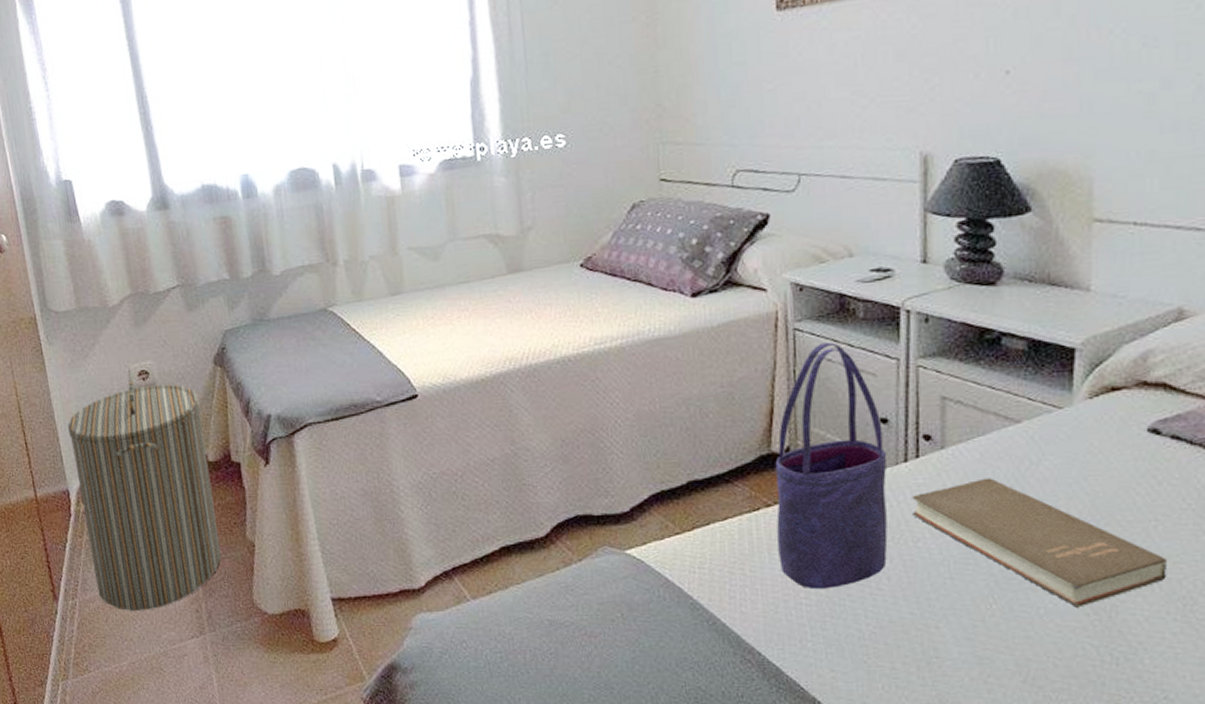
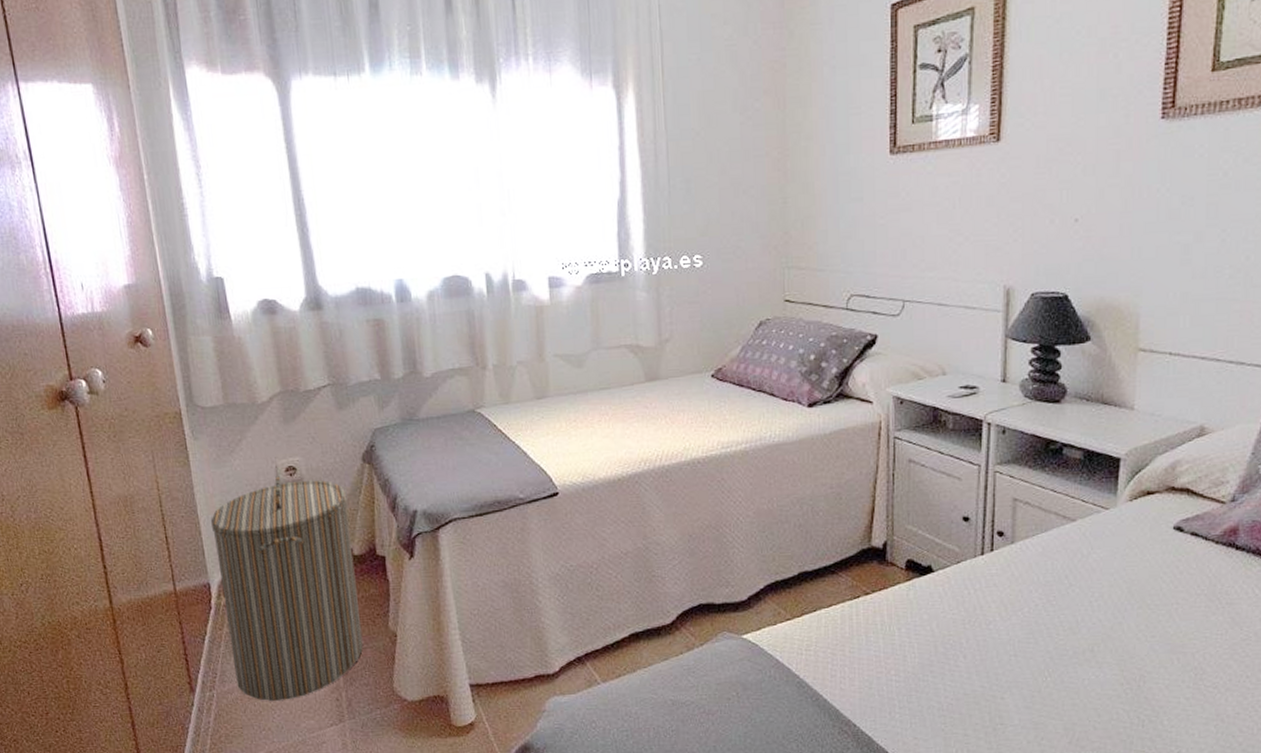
tote bag: present [775,342,888,590] -> none [874,450,967,667]
book: present [912,478,1168,608] -> none [986,568,1185,679]

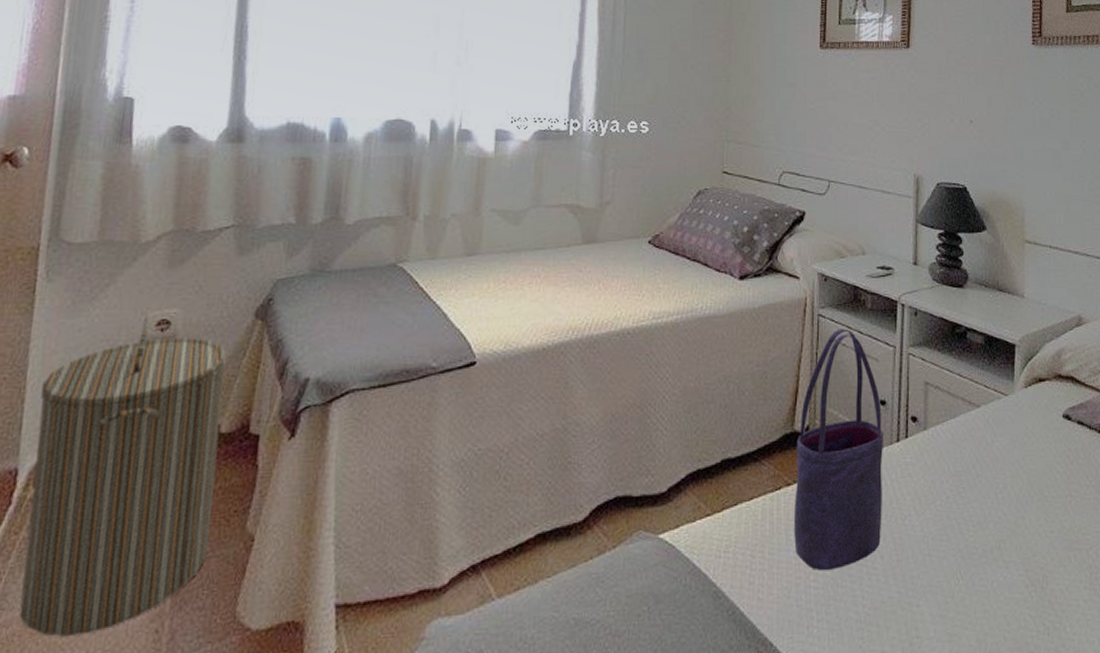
tote bag: none [874,450,967,667] -> present [794,329,884,571]

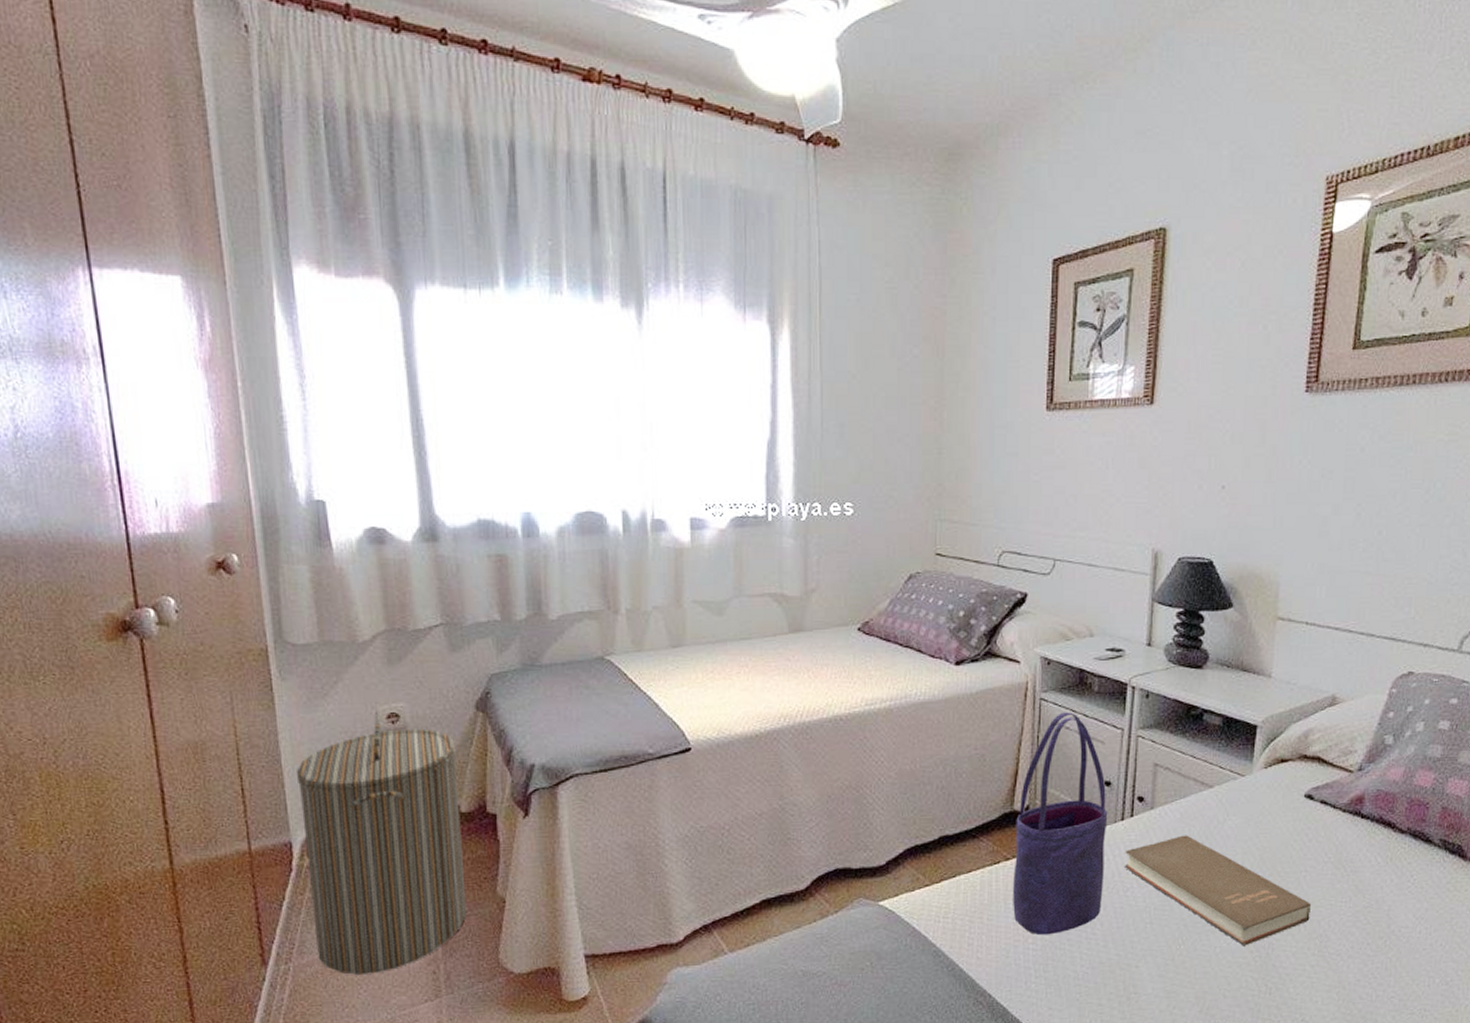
book: none [902,457,1079,580] -> present [1125,835,1312,946]

